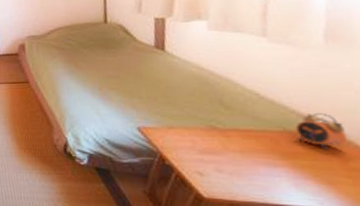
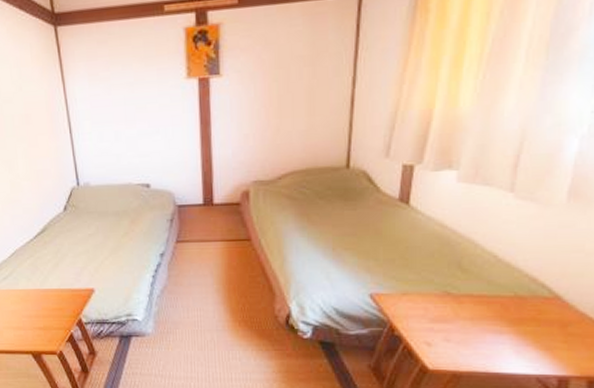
alarm clock: present [295,112,348,150] -> none [526,276,571,315]

